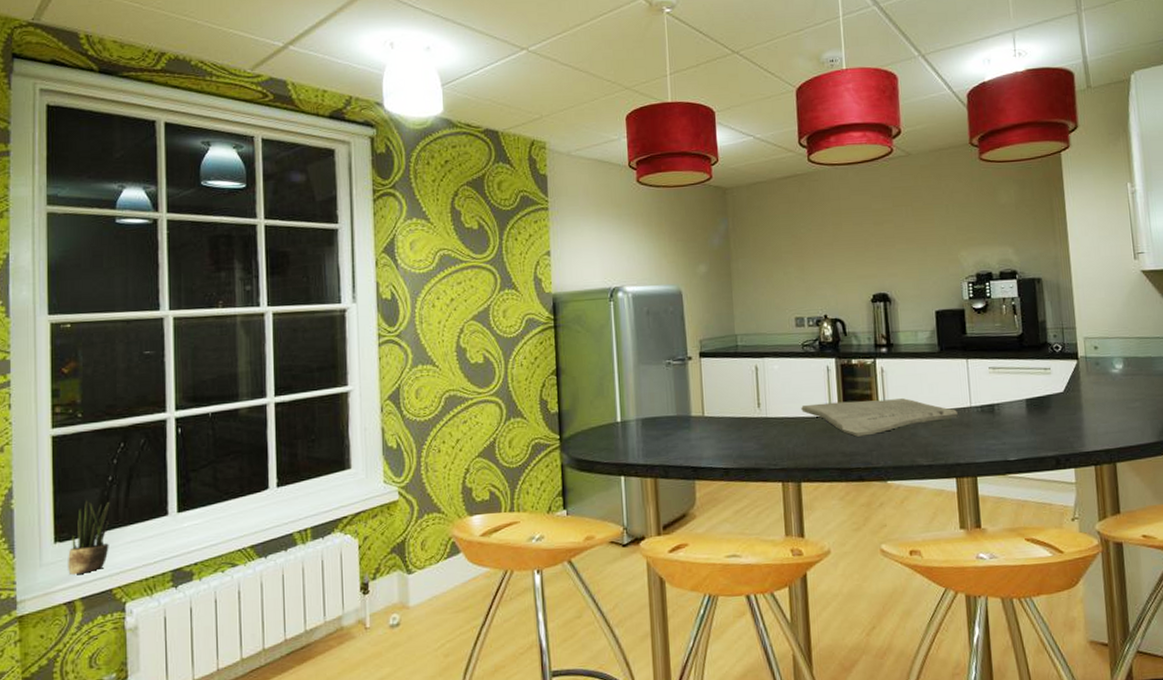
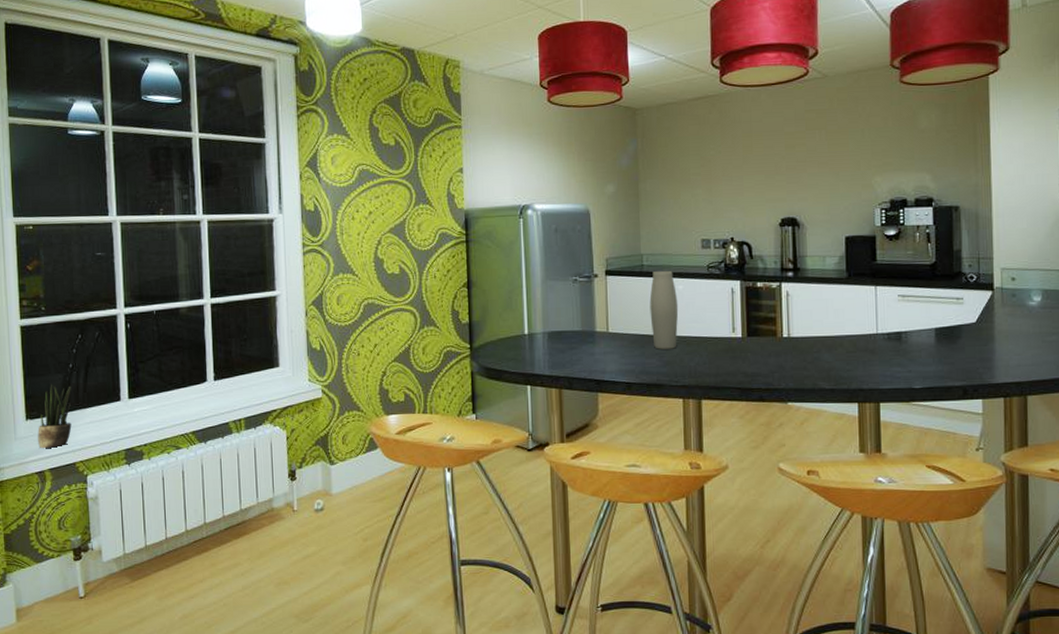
vase: none [745,350,775,433] -> present [649,270,679,351]
newspaper: present [801,398,959,437] -> none [704,323,864,358]

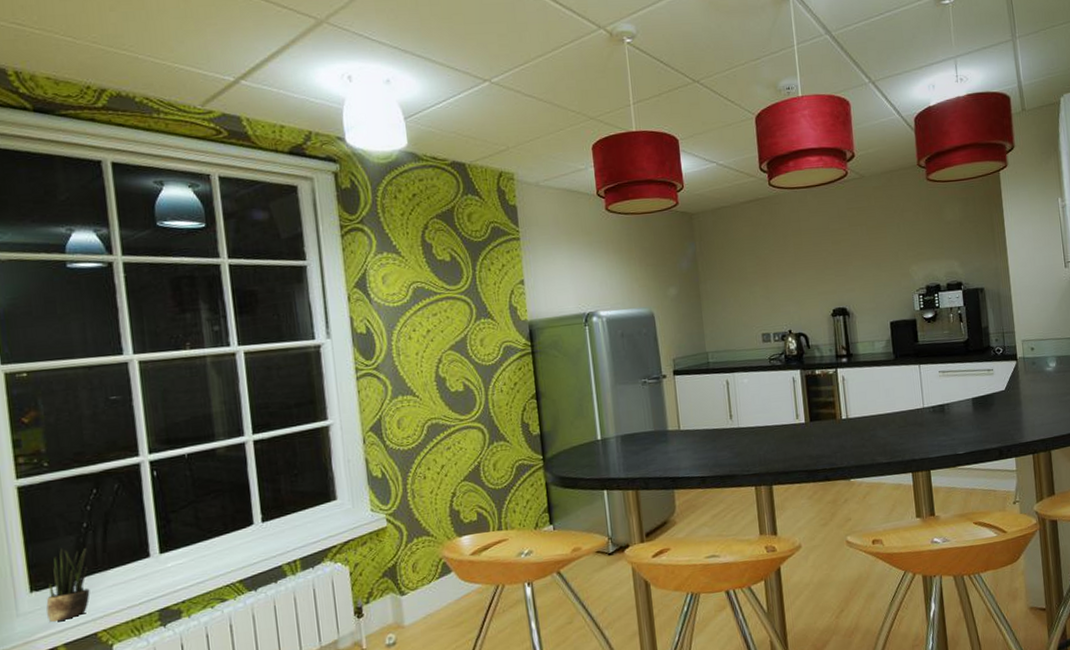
vase: present [649,270,679,351] -> none [717,366,746,442]

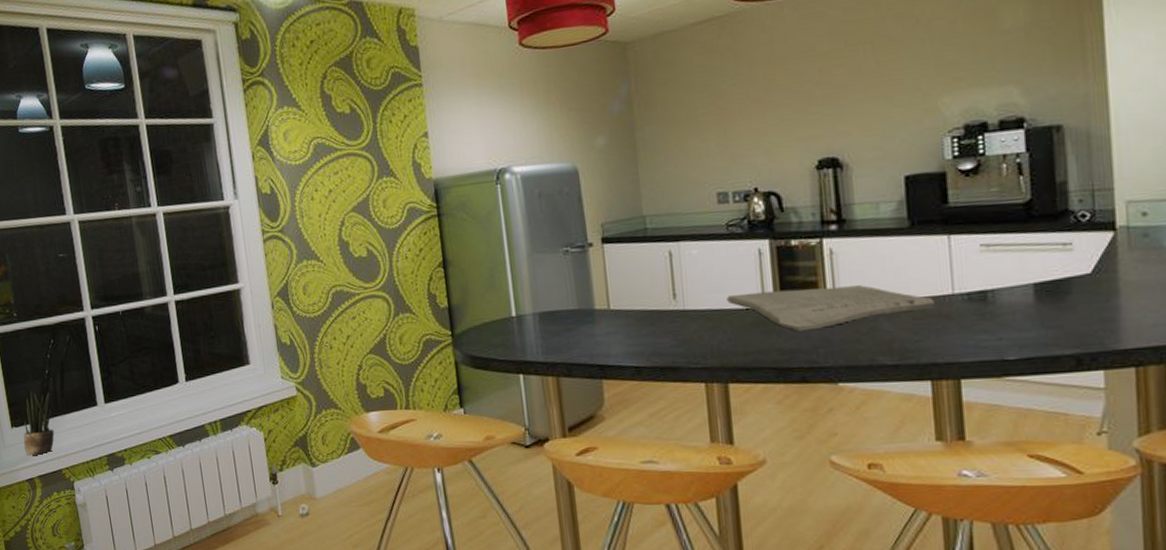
newspaper: none [770,403,913,441] -> present [726,285,936,332]

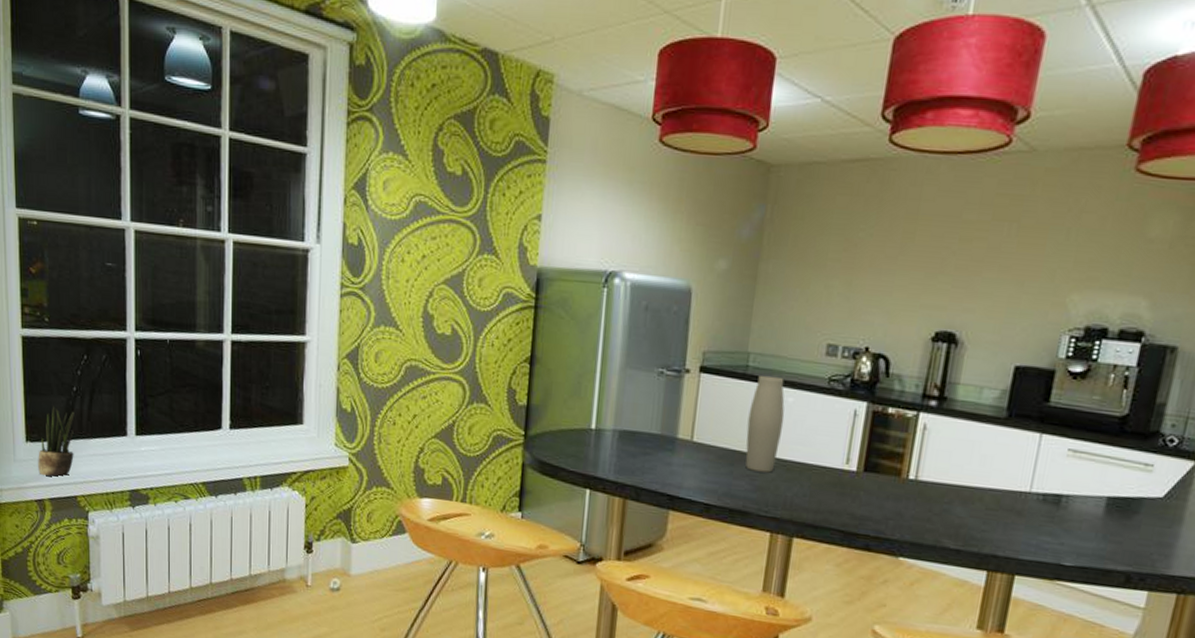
vase: none [657,233,694,328] -> present [745,375,785,474]
newspaper: present [726,285,936,332] -> none [811,450,1012,502]

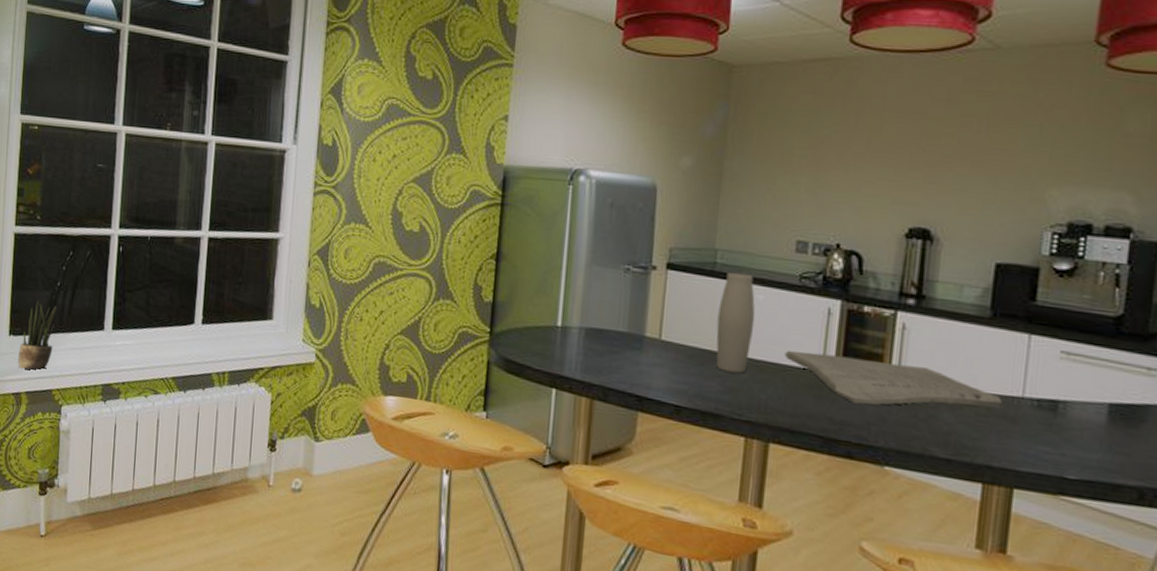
newspaper: none [811,450,1012,502] -> present [785,350,1003,408]

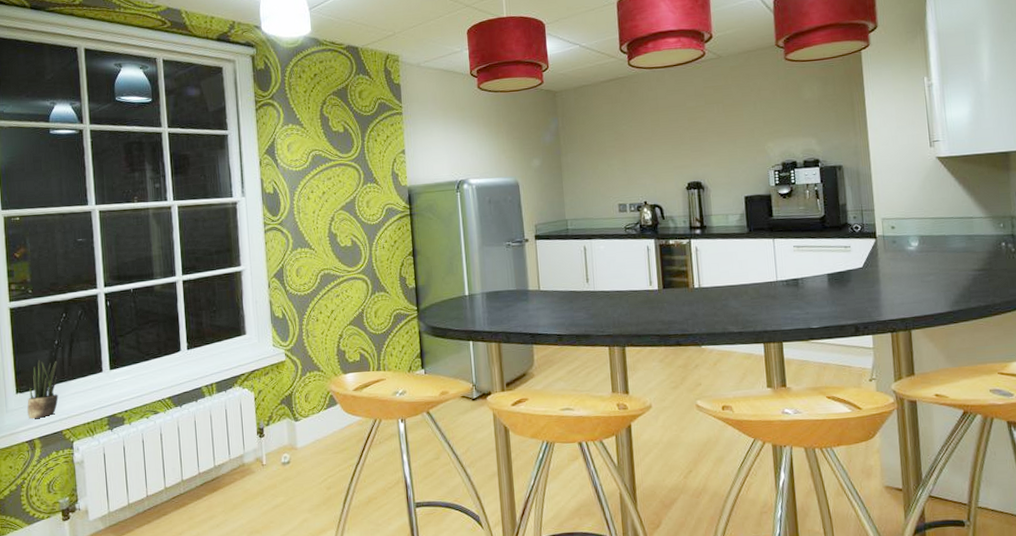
vase: present [716,272,756,374] -> none [575,233,602,304]
newspaper: present [785,350,1003,408] -> none [624,274,766,308]

